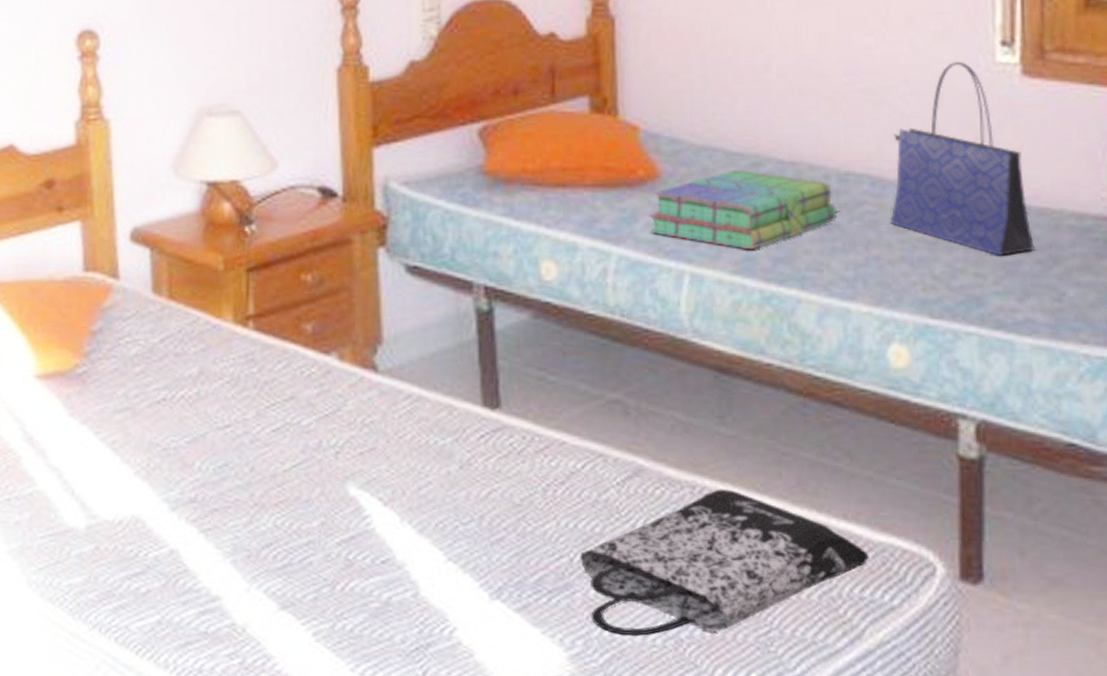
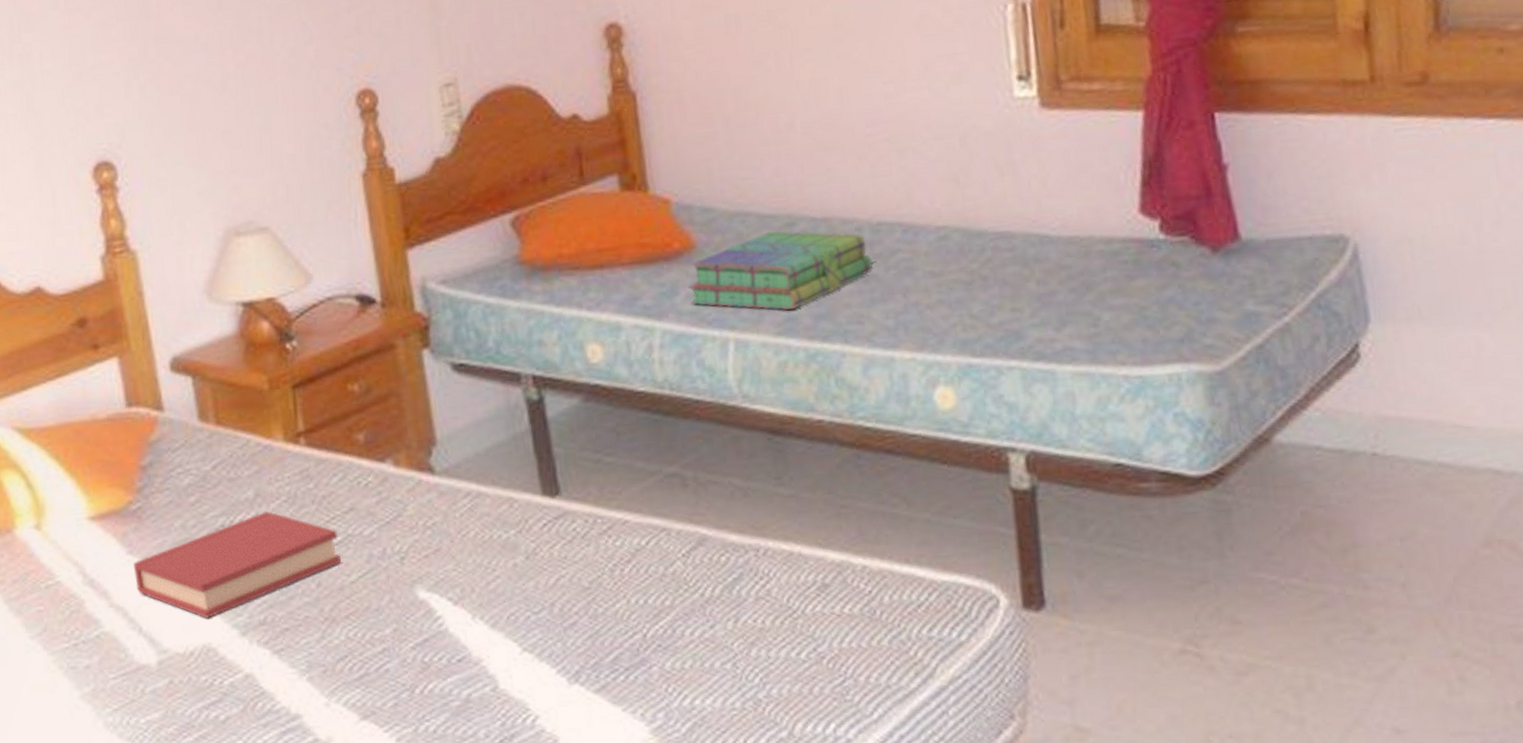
hardback book: none [73,390,277,489] -> present [134,511,341,618]
tote bag: present [580,489,869,636] -> none [653,548,934,703]
tote bag: present [890,61,1035,256] -> none [921,100,1067,289]

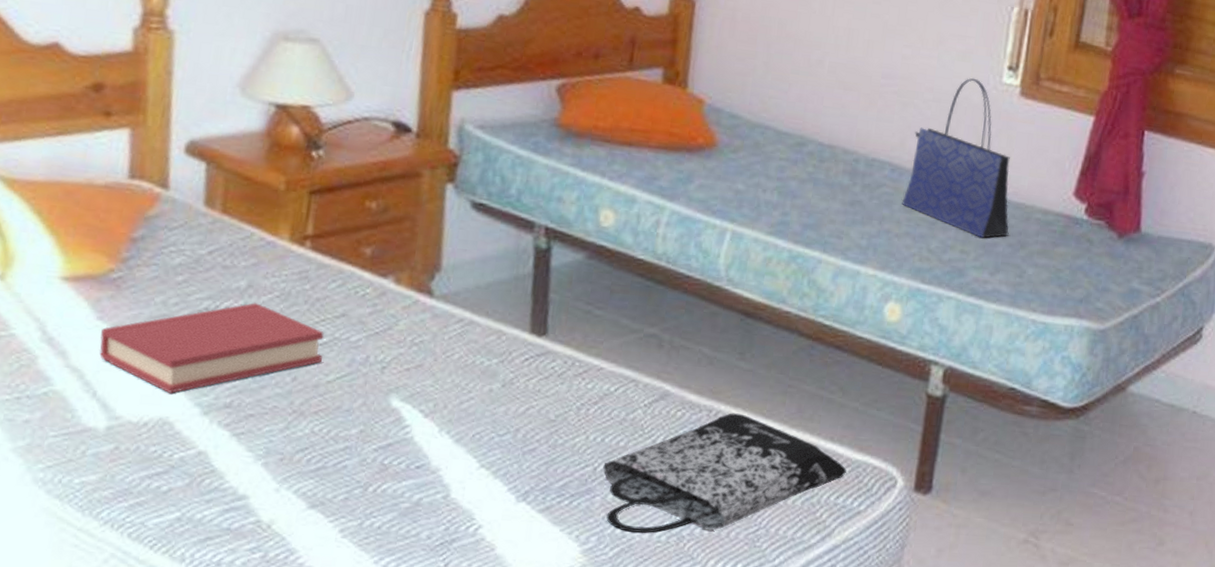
tote bag: none [653,548,934,703] -> present [603,413,847,533]
stack of books: present [688,231,873,310] -> none [701,146,862,216]
tote bag: none [921,100,1067,289] -> present [902,78,1010,239]

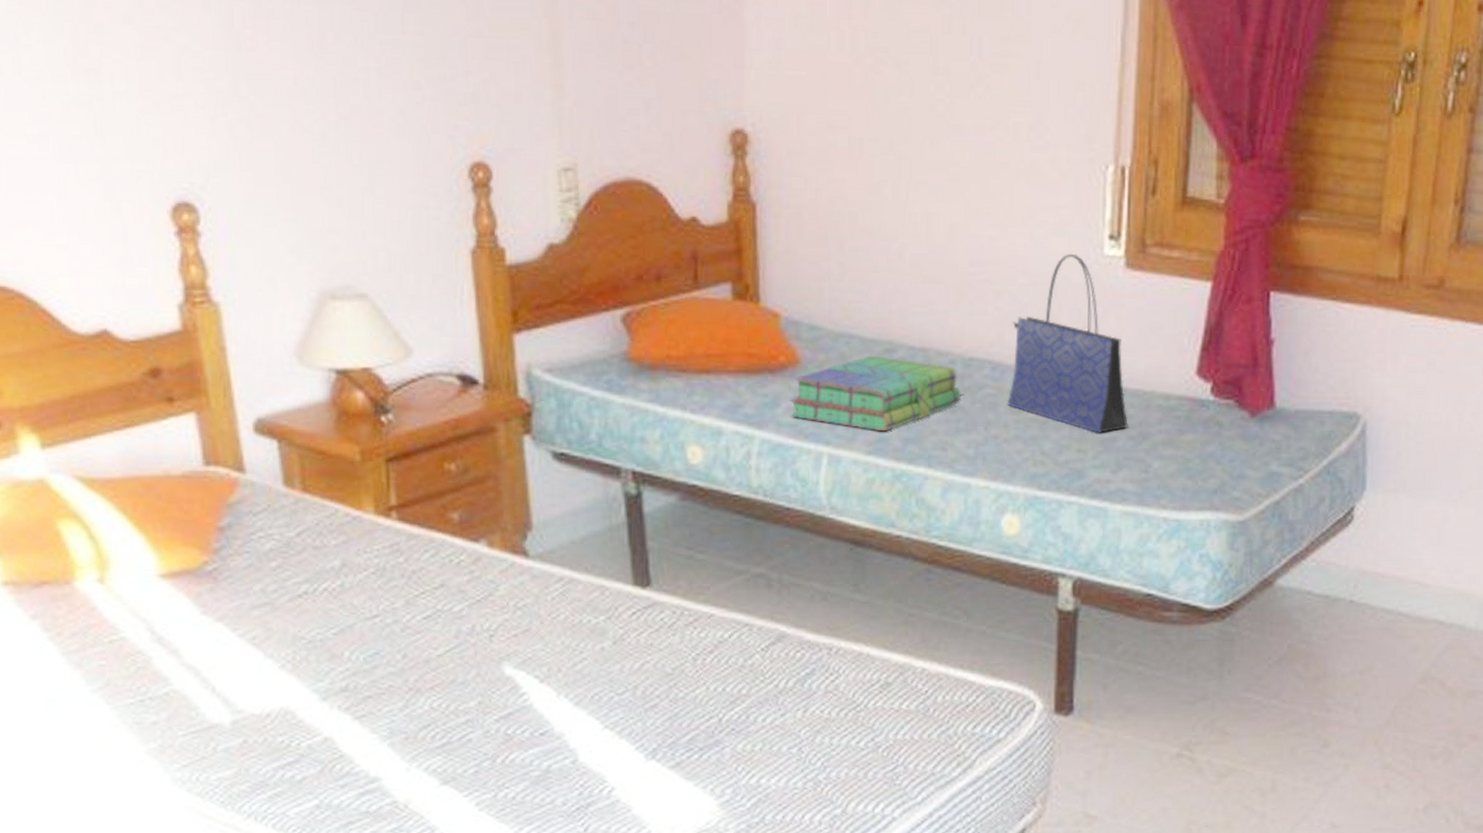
hardback book: present [99,303,325,393] -> none [208,582,428,682]
tote bag: present [603,413,847,533] -> none [728,649,981,782]
stack of books: none [701,146,862,216] -> present [790,355,962,432]

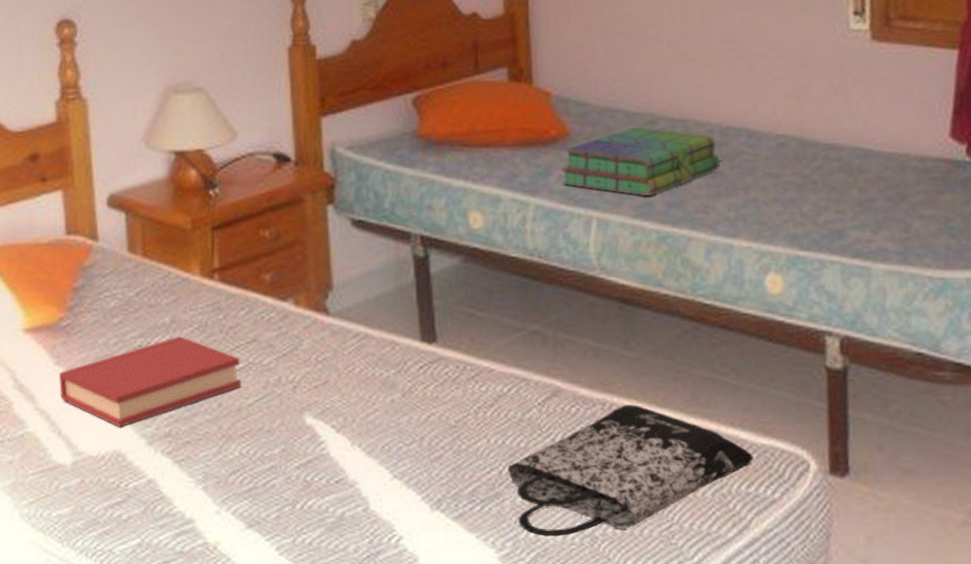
hardback book: none [208,582,428,682] -> present [59,336,241,427]
tote bag: none [728,649,981,782] -> present [508,404,753,536]
tote bag: present [1007,253,1128,433] -> none [765,29,885,195]

